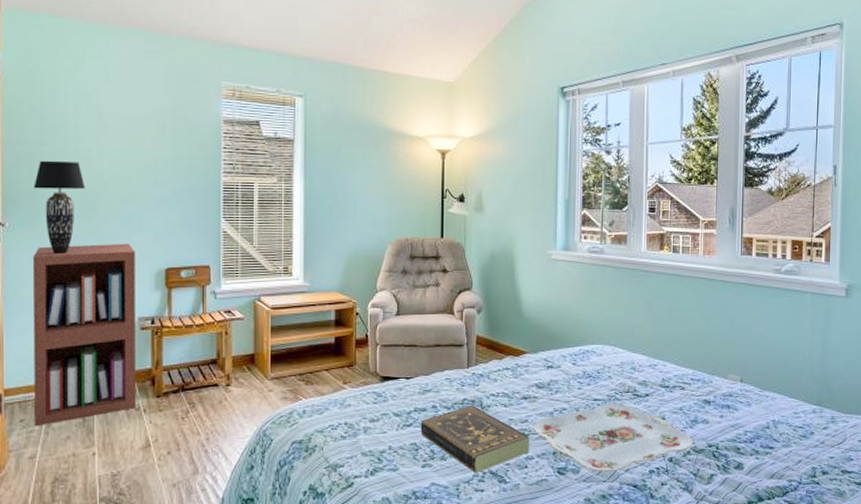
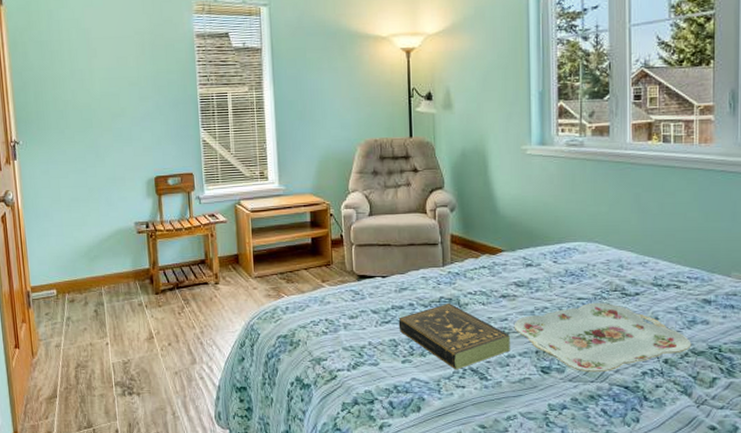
bookshelf: present [32,243,135,427] -> none [43,155,138,319]
table lamp: present [33,160,86,255] -> none [39,82,82,168]

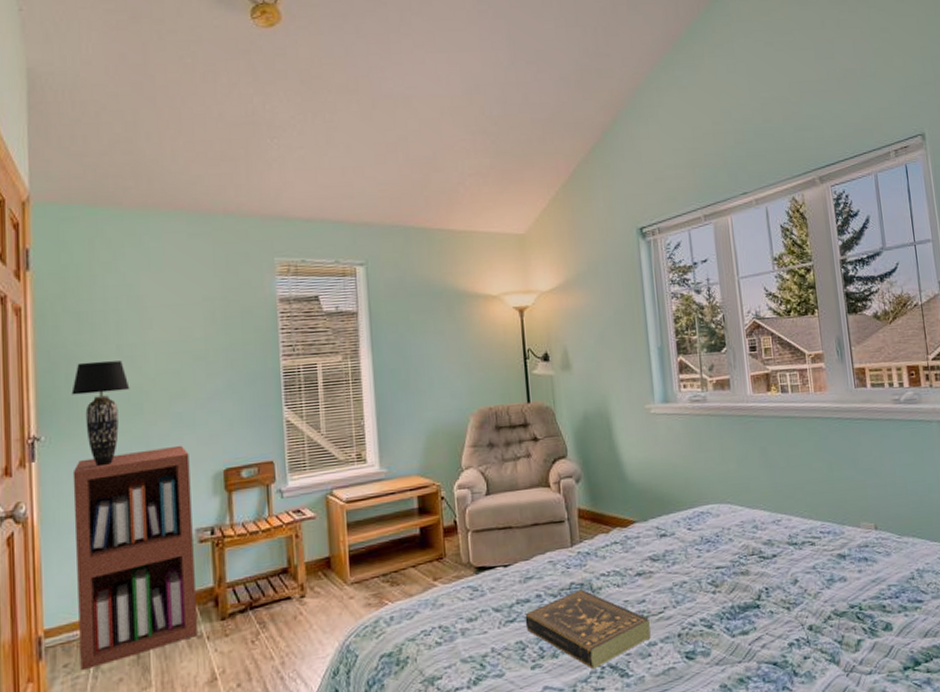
table lamp: none [39,82,82,168] -> present [71,360,130,467]
bookshelf: none [43,155,138,319] -> present [72,445,197,671]
serving tray: present [514,302,692,373] -> none [652,569,833,652]

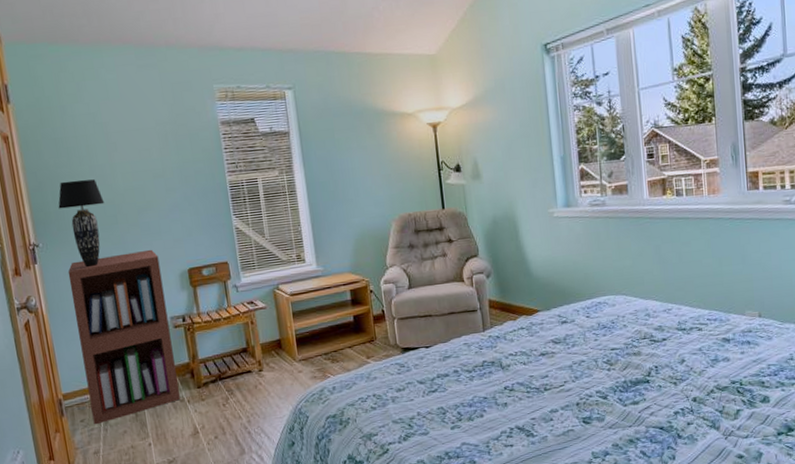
book: present [525,588,651,670] -> none [445,365,553,430]

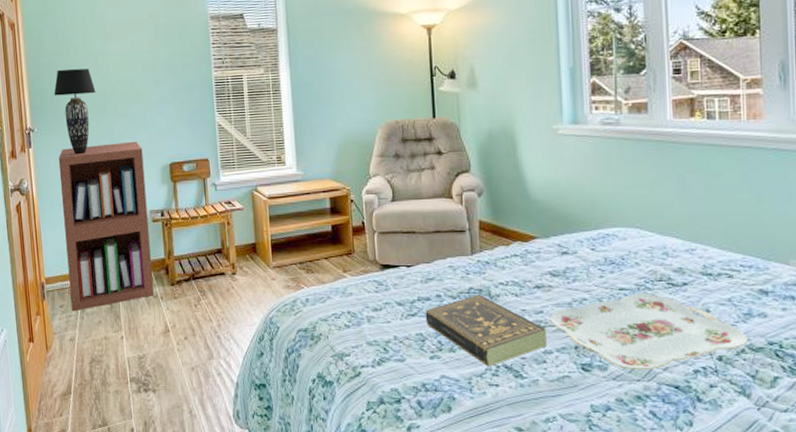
book: none [445,365,553,430] -> present [425,294,547,367]
serving tray: none [554,350,716,418] -> present [550,293,748,371]

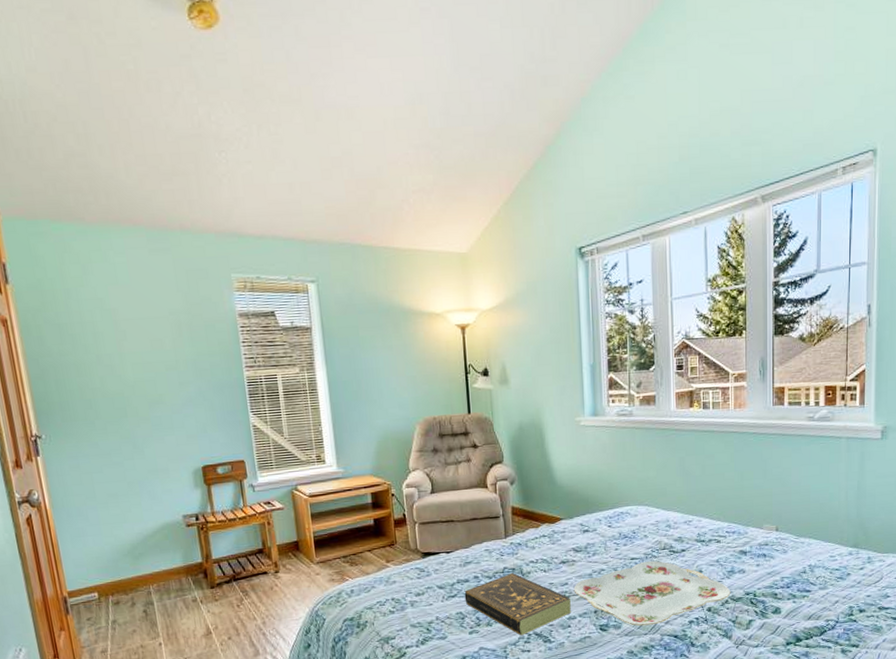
table lamp: present [54,68,96,155] -> none [62,369,113,462]
bookshelf: present [58,141,154,312] -> none [73,445,192,624]

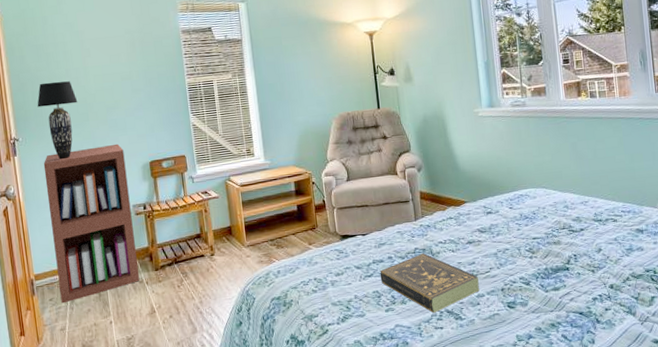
table lamp: none [62,369,113,462] -> present [37,81,78,160]
bookshelf: none [73,445,192,624] -> present [43,143,139,304]
serving tray: present [573,560,731,626] -> none [480,240,631,303]

